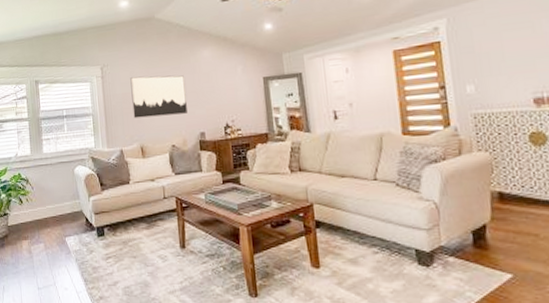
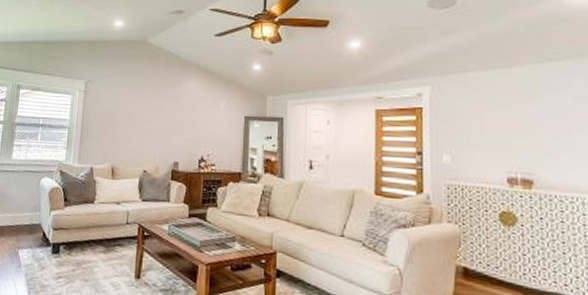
wall art: present [130,75,187,119] -> none [109,96,167,141]

